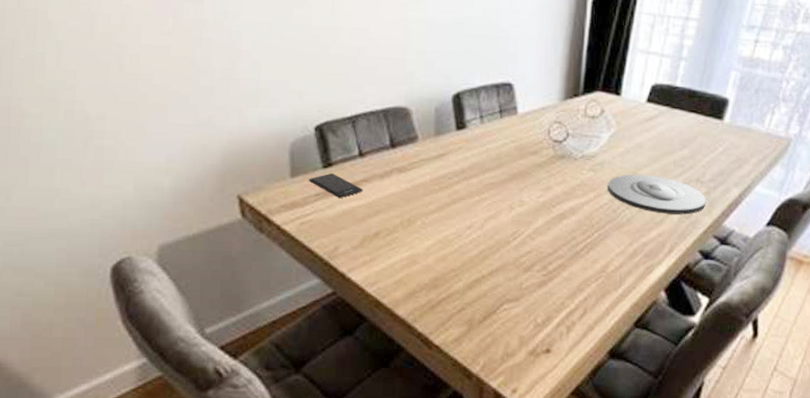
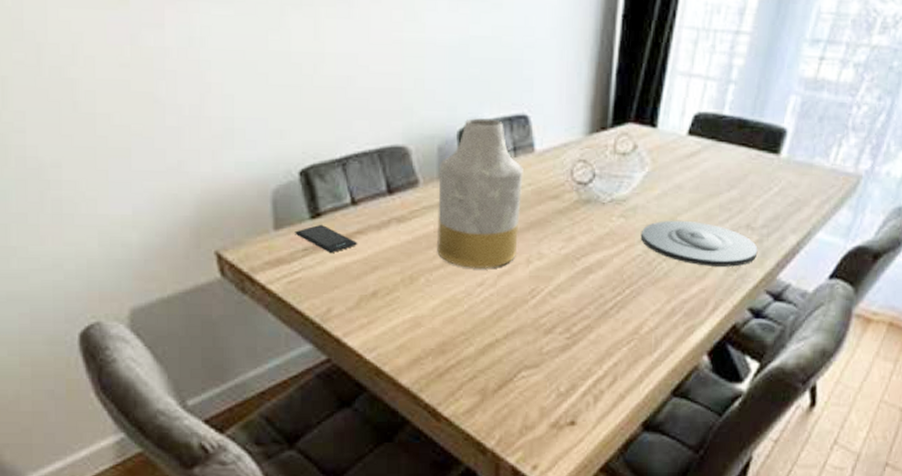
vase: none [432,84,508,214] -> present [437,117,524,270]

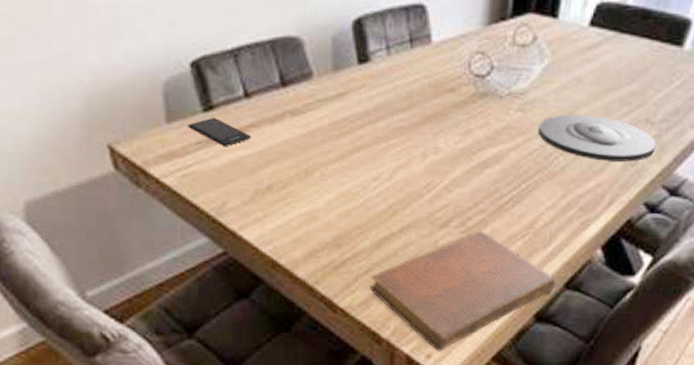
vase: present [437,117,524,270] -> none [332,6,420,164]
notebook: none [475,336,663,463] -> present [370,230,556,352]

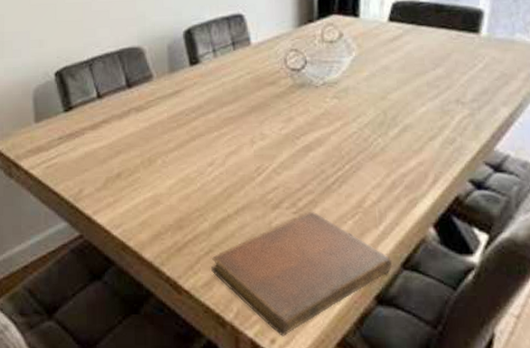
smartphone: present [187,117,252,146] -> none [52,116,104,140]
plate: present [539,114,657,162] -> none [355,98,471,141]

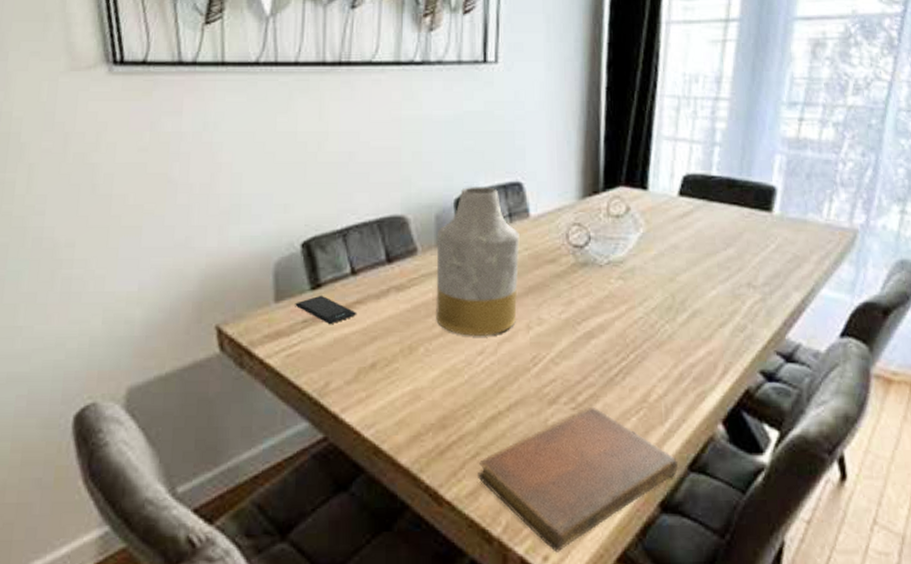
smartphone: none [52,116,104,140] -> present [295,295,357,324]
vase: none [169,18,243,151] -> present [436,186,520,337]

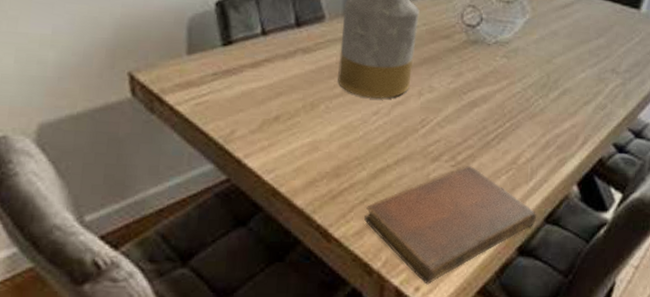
smartphone: present [295,295,357,324] -> none [206,51,265,78]

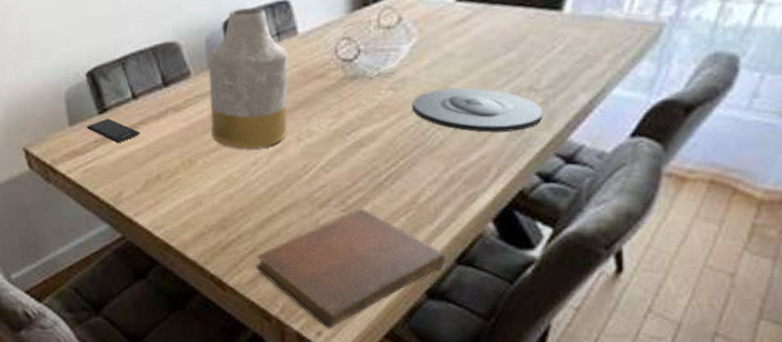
smartphone: none [206,51,265,78] -> present [86,118,141,143]
plate: none [521,62,622,106] -> present [413,87,544,133]

